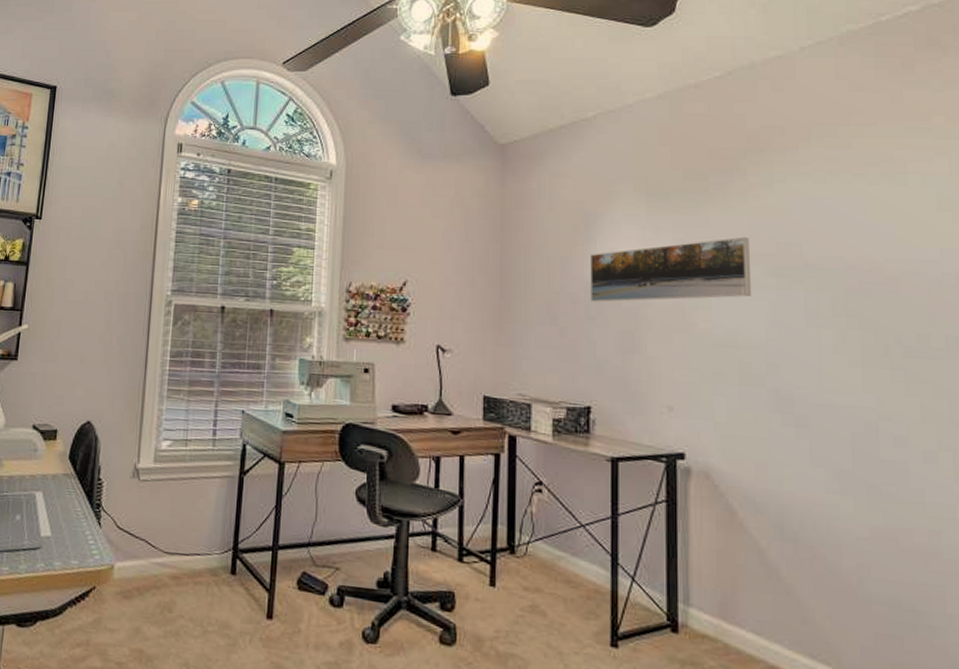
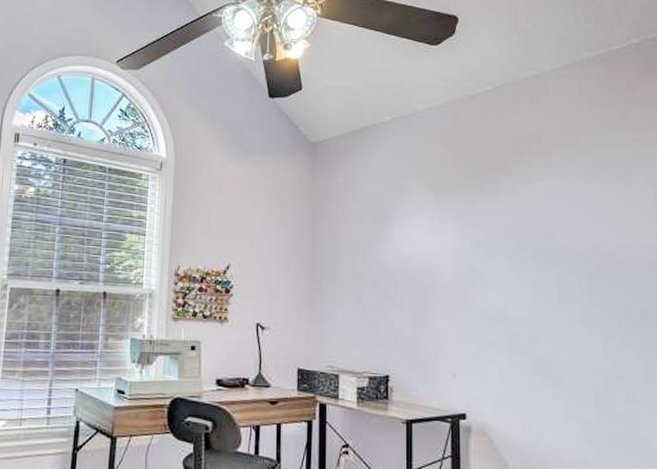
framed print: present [590,236,752,303] -> none [388,226,518,283]

